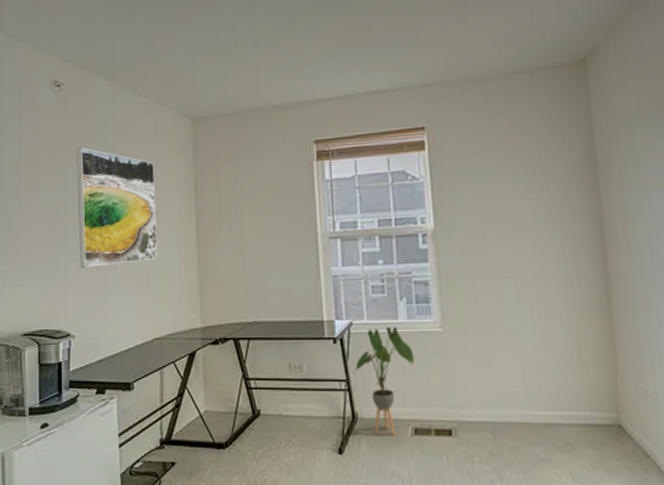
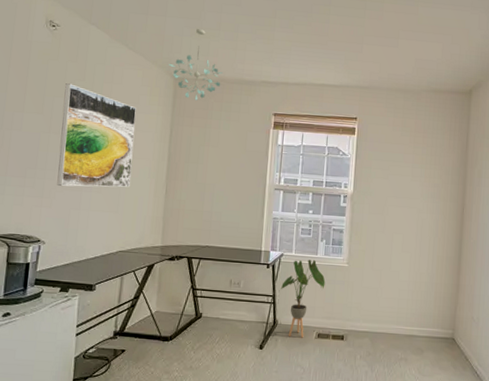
ceiling light fixture: none [183,54,247,141] -> present [169,29,223,101]

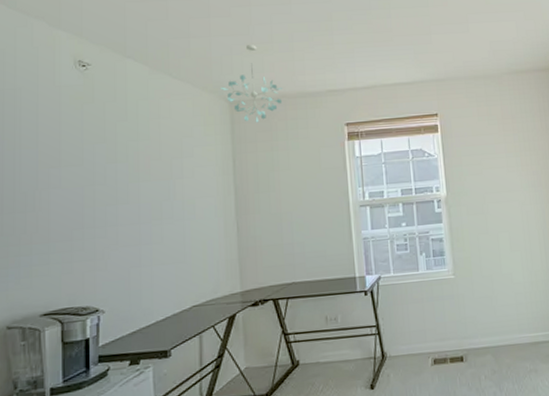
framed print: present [57,83,136,187] -> none [106,126,196,243]
house plant: present [280,260,326,338] -> none [383,277,433,368]

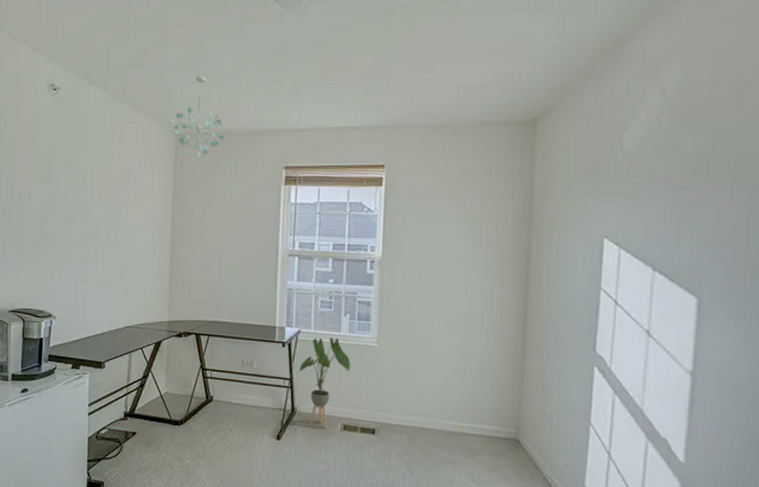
house plant: none [383,277,433,368] -> present [298,338,351,430]

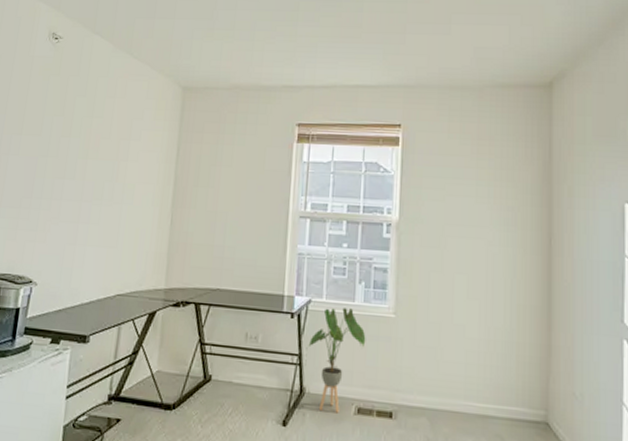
ceiling light fixture: present [169,76,227,158] -> none [177,30,238,112]

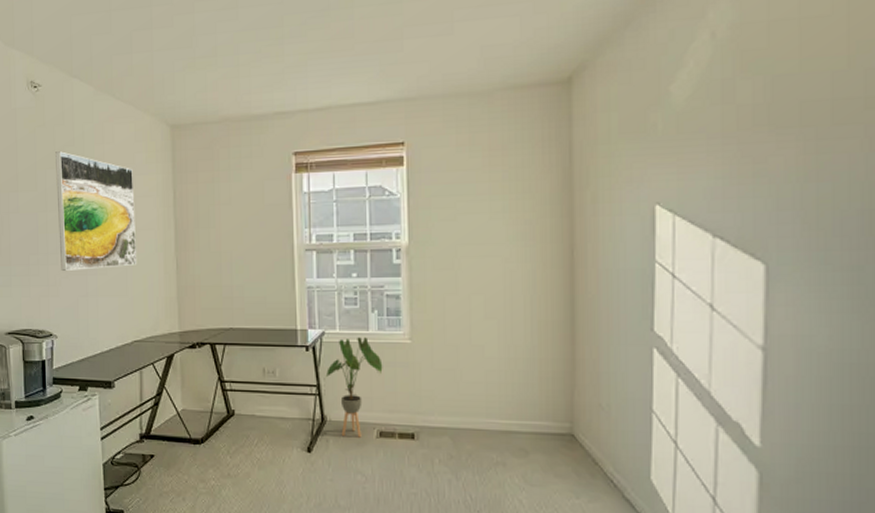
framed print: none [52,100,140,218] -> present [55,151,137,271]

